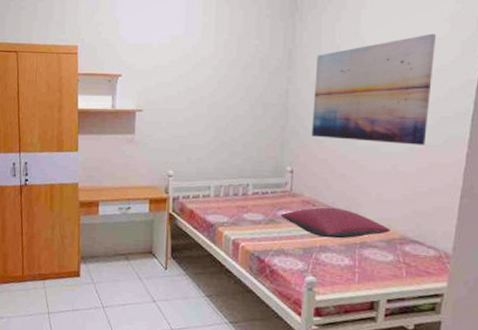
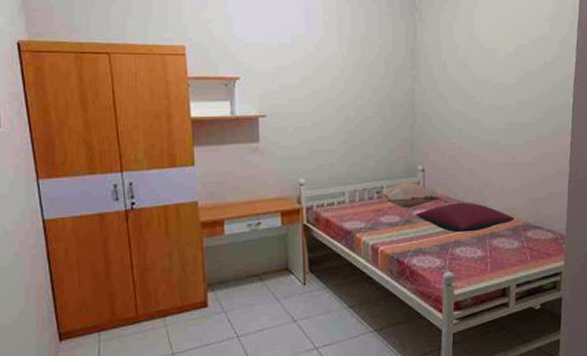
decorative pillow: none [240,181,307,208] -> present [374,181,440,208]
wall art: present [312,33,437,145] -> none [437,33,539,137]

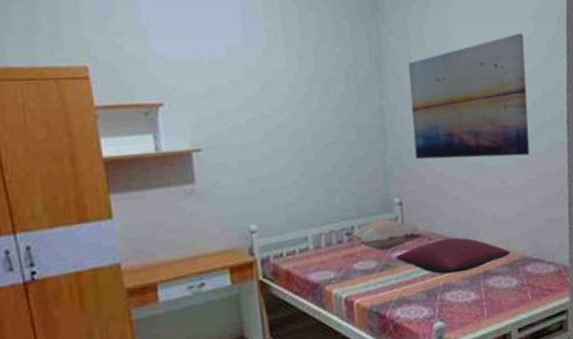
wall art: none [437,33,539,137] -> present [408,33,530,160]

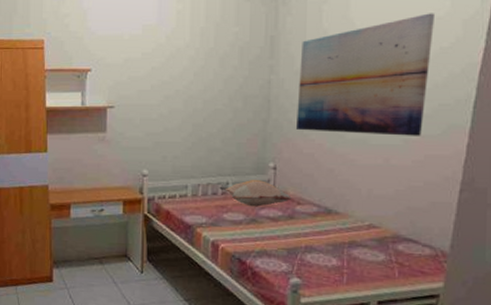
pillow: present [395,237,511,274] -> none [263,205,382,238]

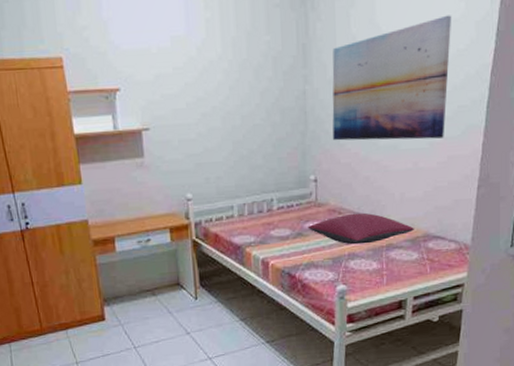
decorative pillow: present [219,179,292,207] -> none [264,193,333,221]
pillow: none [263,205,382,238] -> present [308,212,414,245]

